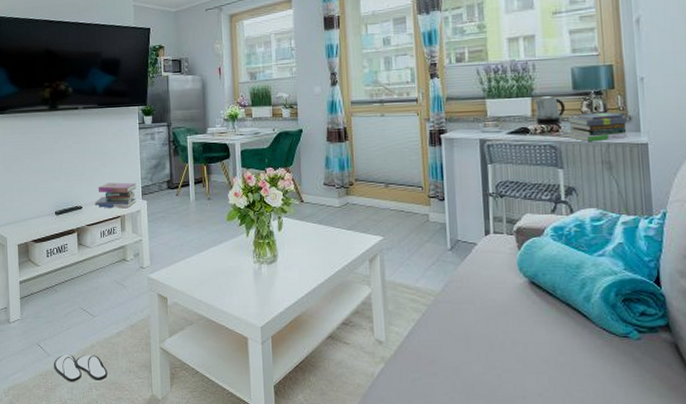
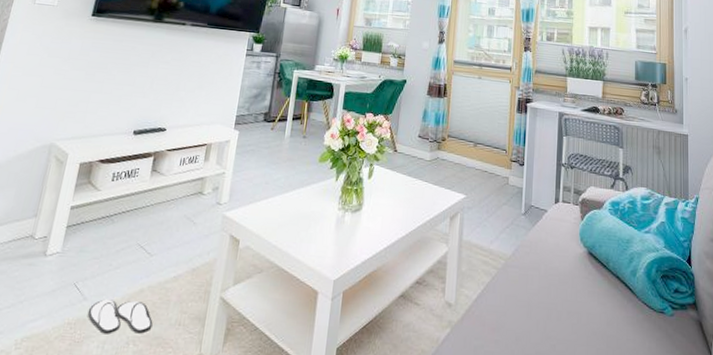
books: present [95,182,137,209] -> none [181,106,232,137]
kettle: present [535,96,566,125] -> none [605,82,629,108]
books: present [566,112,628,142] -> none [628,102,674,128]

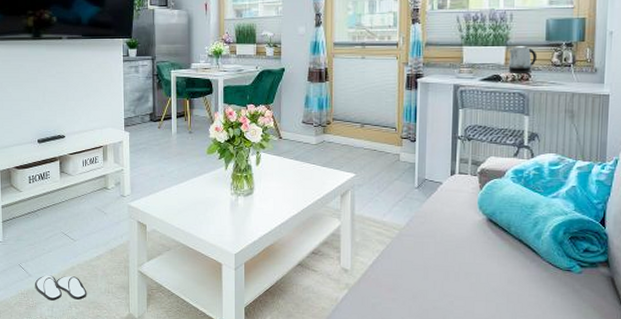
kettle: none [605,82,629,108] -> present [508,46,538,73]

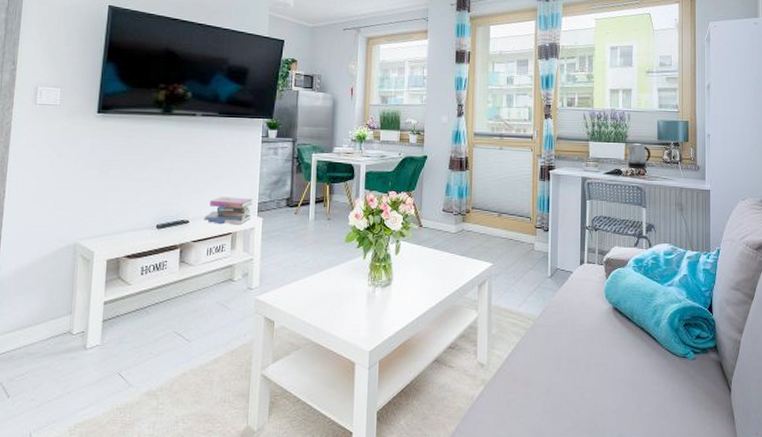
slippers: present [34,275,87,301] -> none [135,383,199,415]
books: none [77,113,120,139] -> present [204,196,253,225]

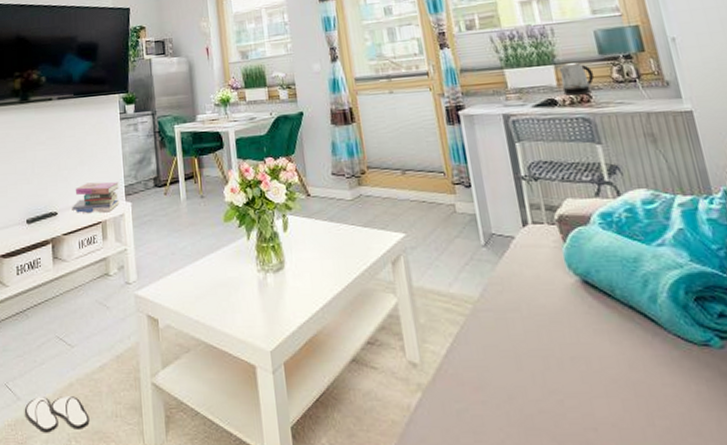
slippers: none [135,383,199,415] -> present [24,395,90,433]

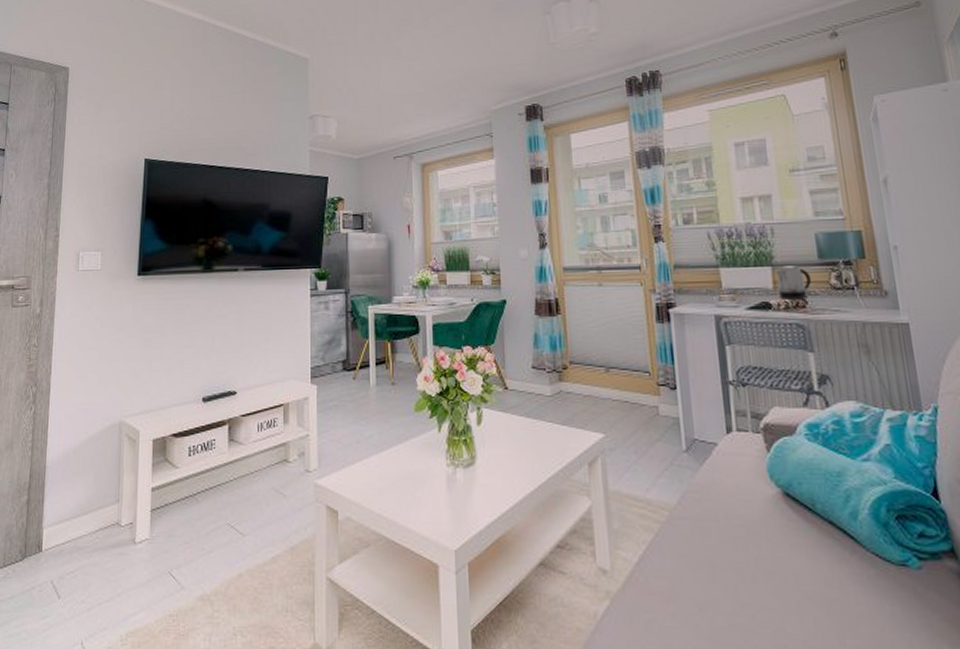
slippers: present [24,395,90,433] -> none [188,586,258,625]
books: present [72,182,120,213] -> none [252,362,305,395]

